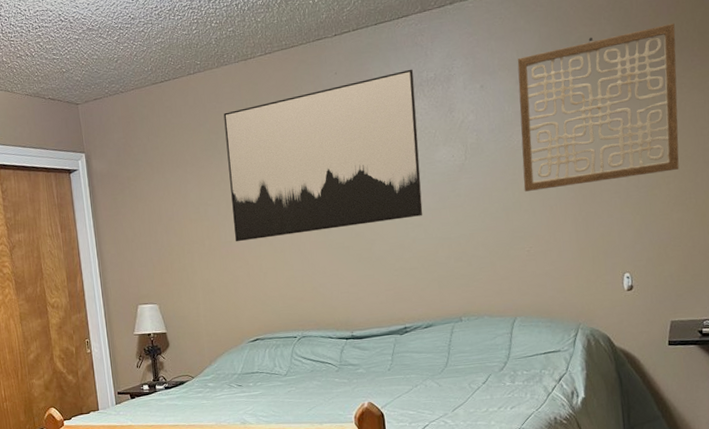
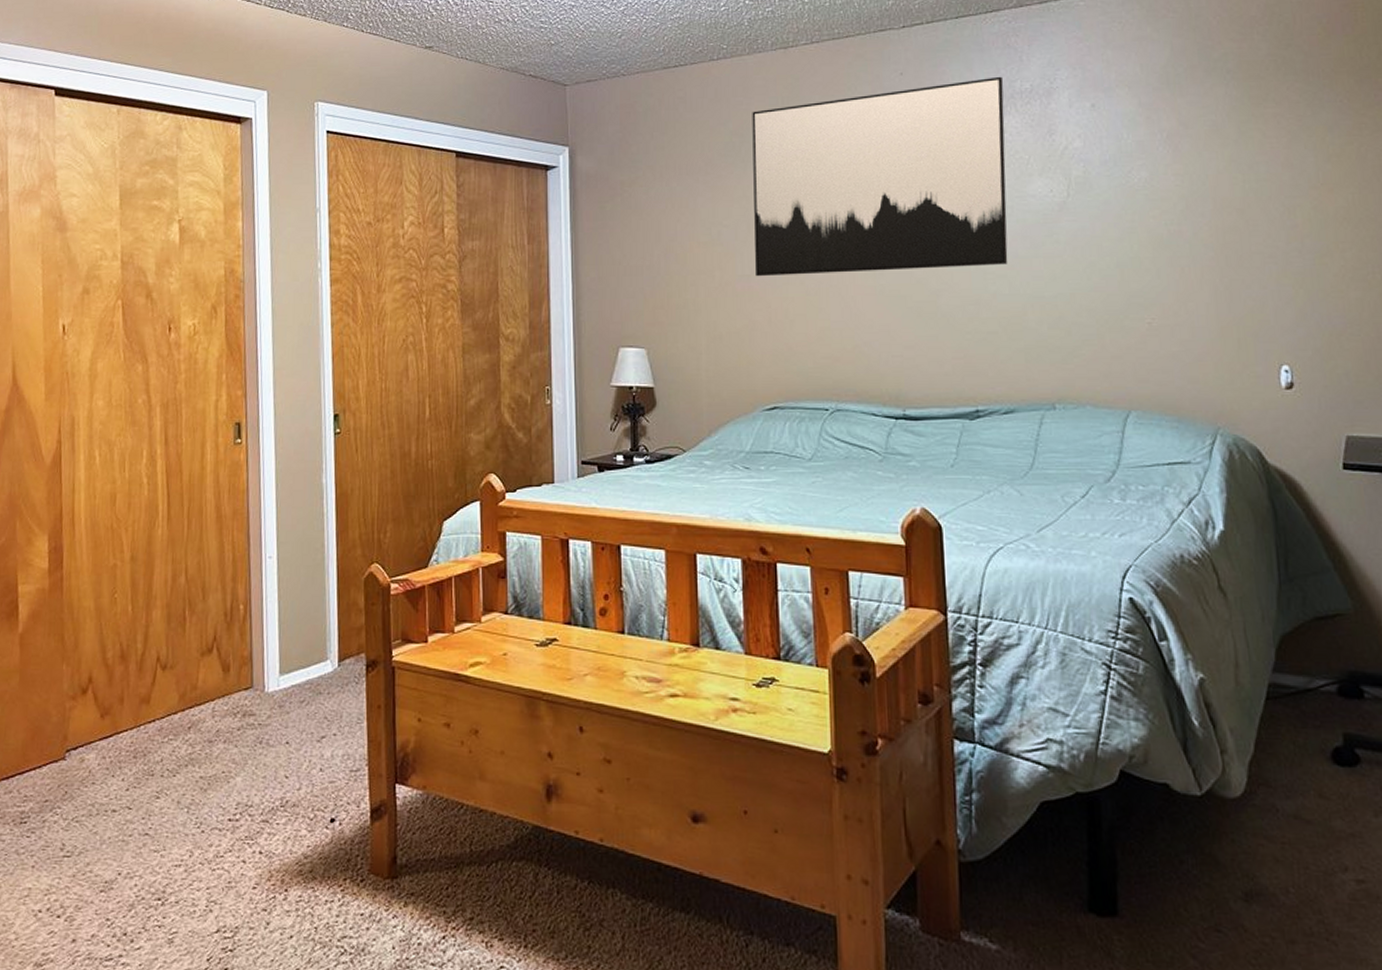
wall art: present [517,22,679,192] -> none [1140,46,1358,245]

